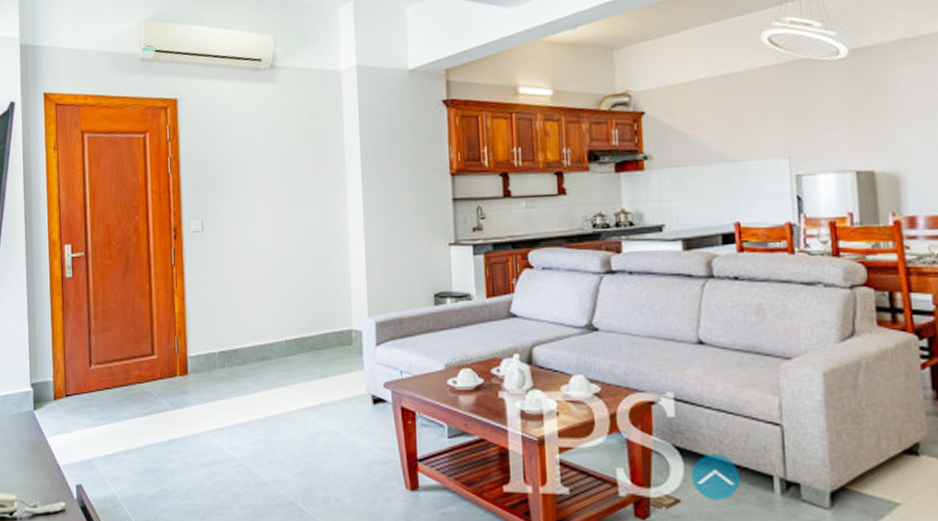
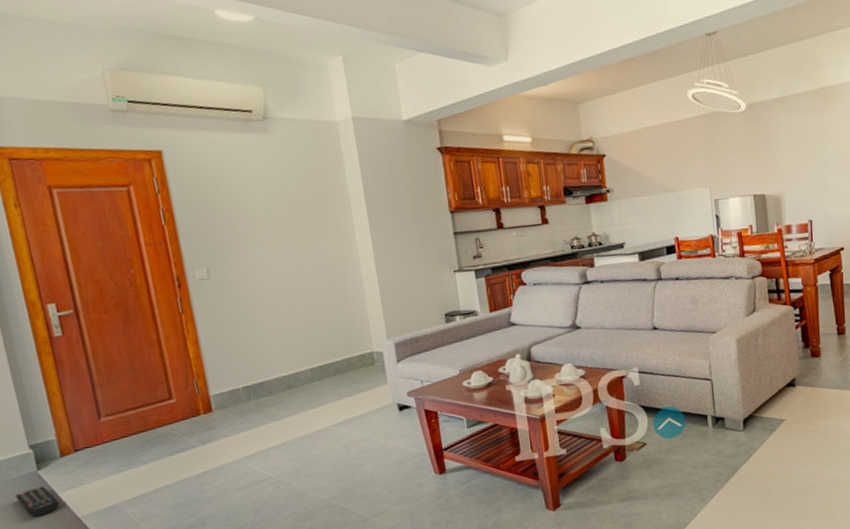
remote control: none [12,427,46,458] -> present [14,486,60,517]

